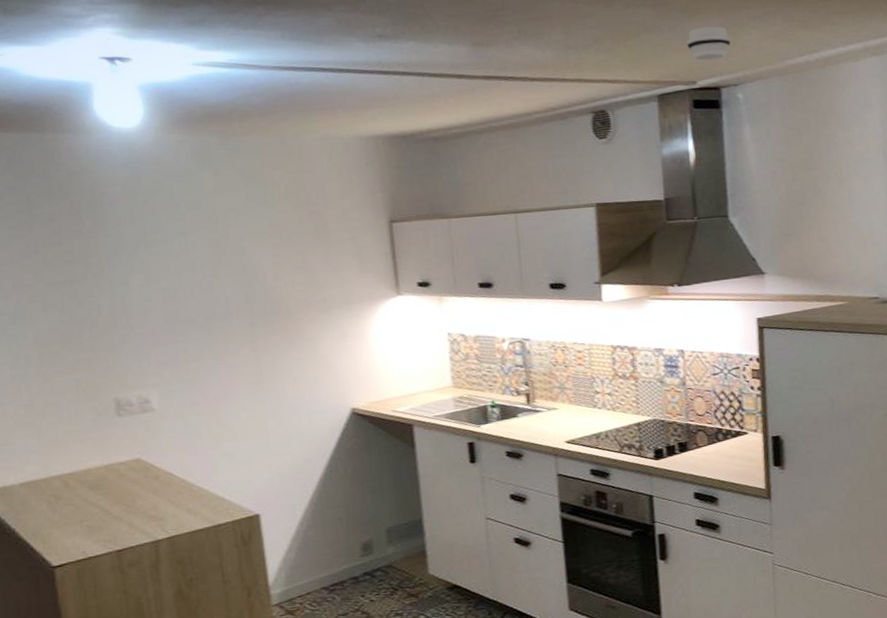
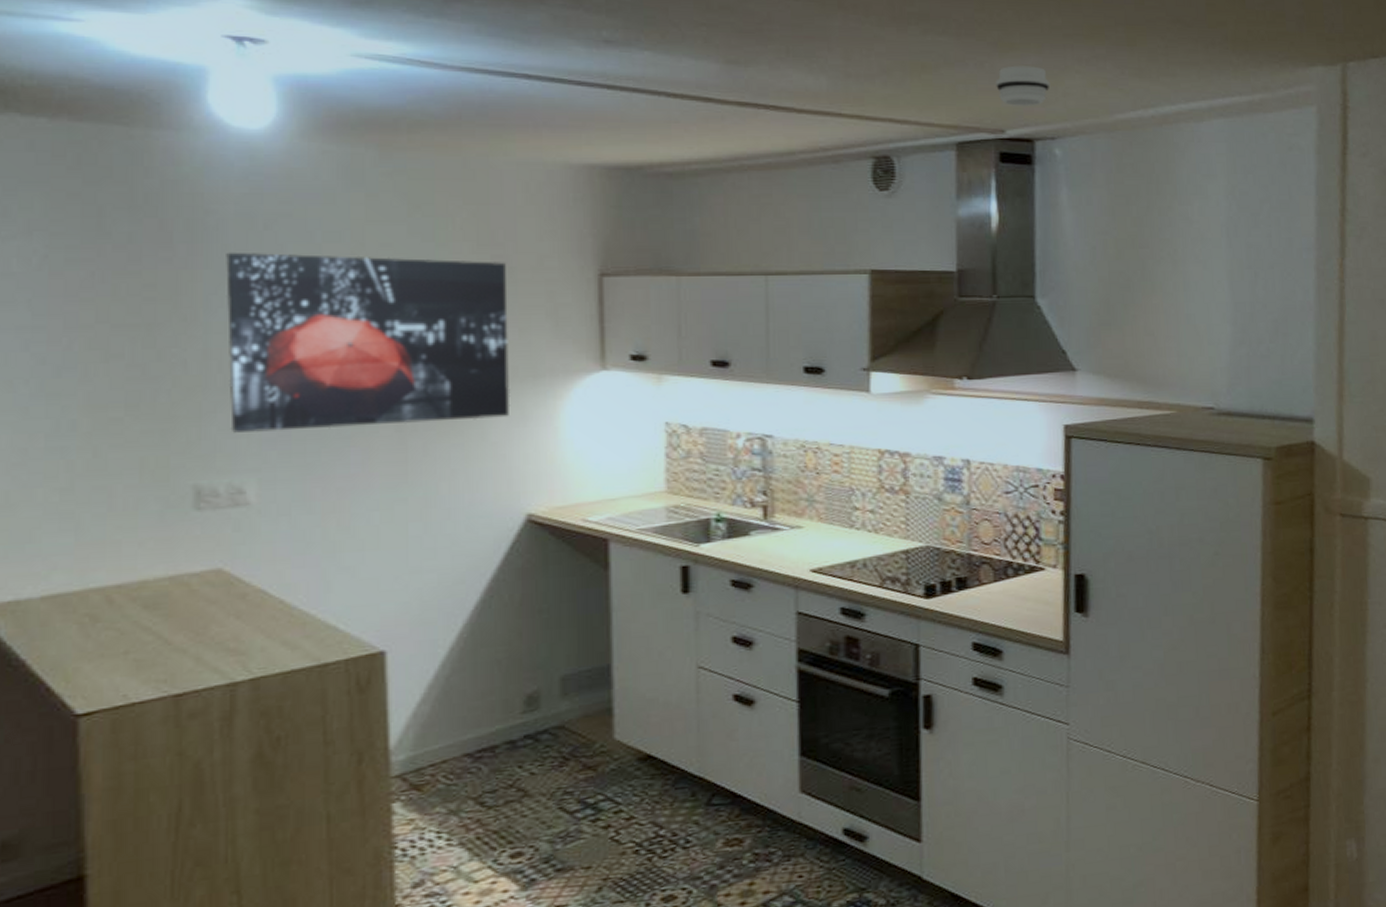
wall art: none [119,216,333,358] -> present [226,252,511,433]

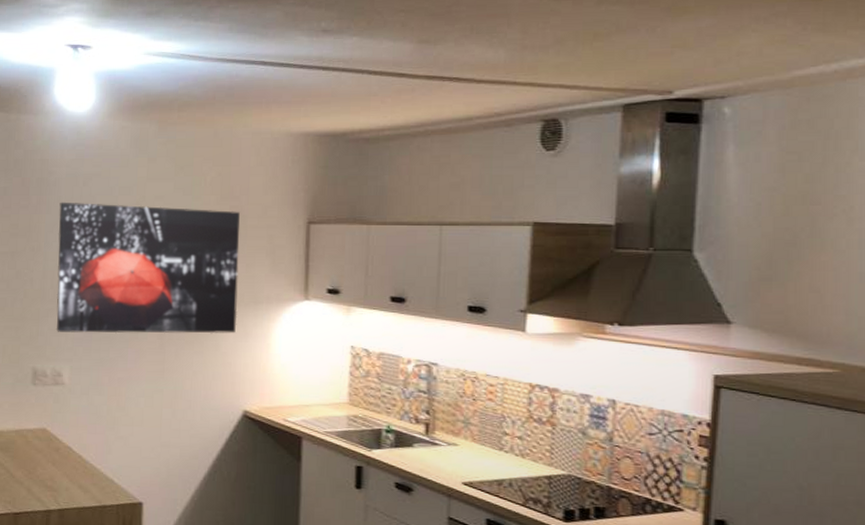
smoke detector: present [996,65,1051,106] -> none [667,28,724,68]

